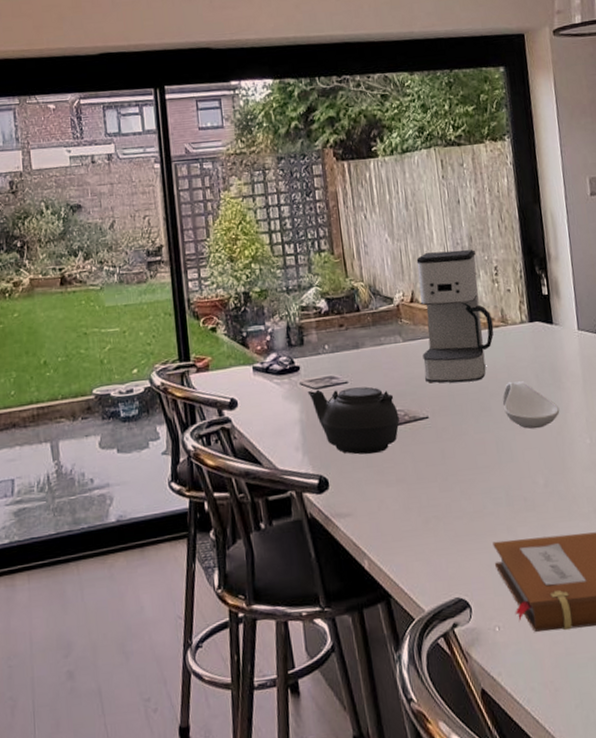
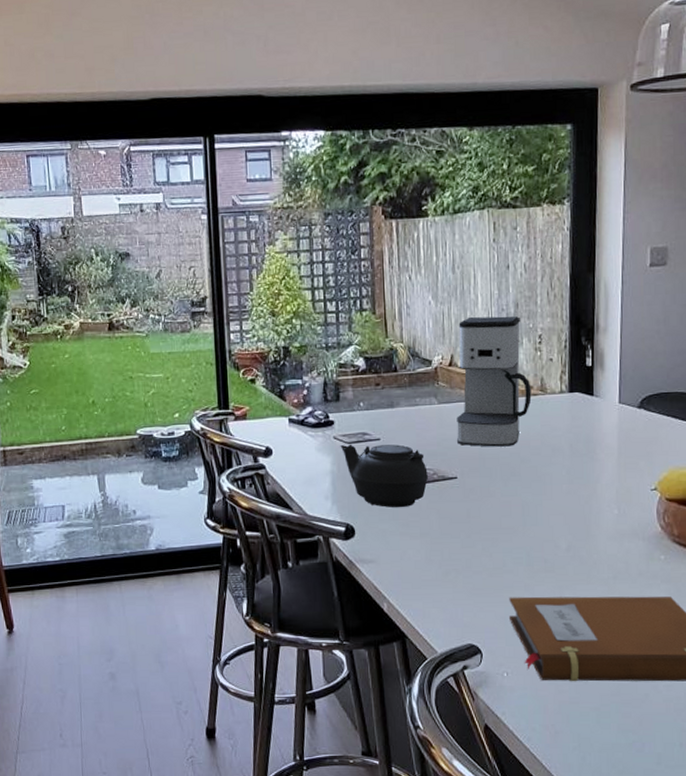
spoon rest: present [502,381,560,429] -> none [532,450,591,496]

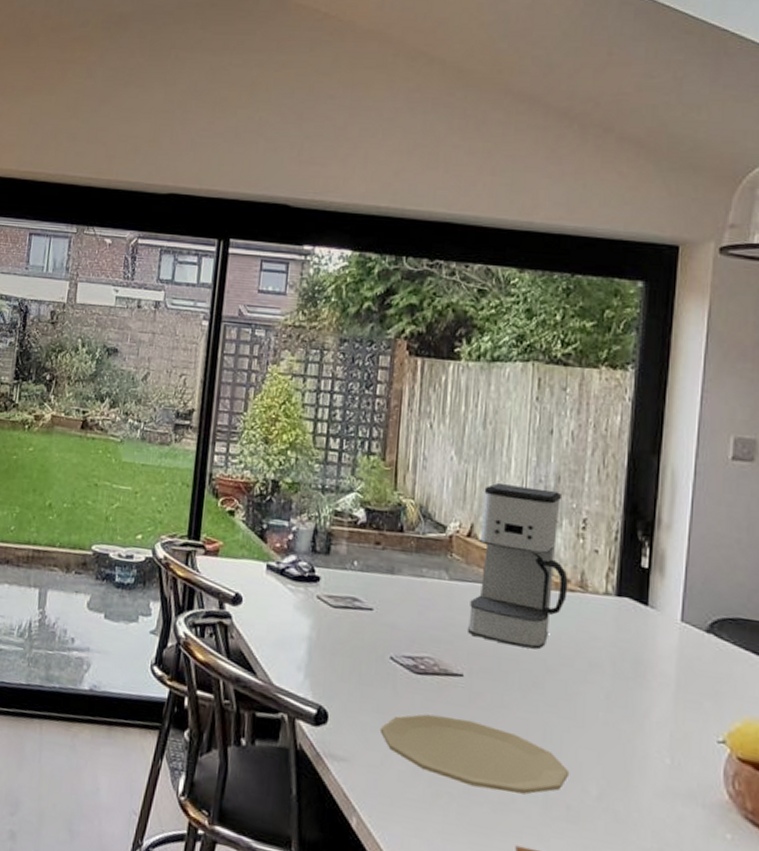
teapot: present [340,444,428,508] -> none [323,606,427,700]
plate: none [397,511,545,561] -> present [379,714,570,795]

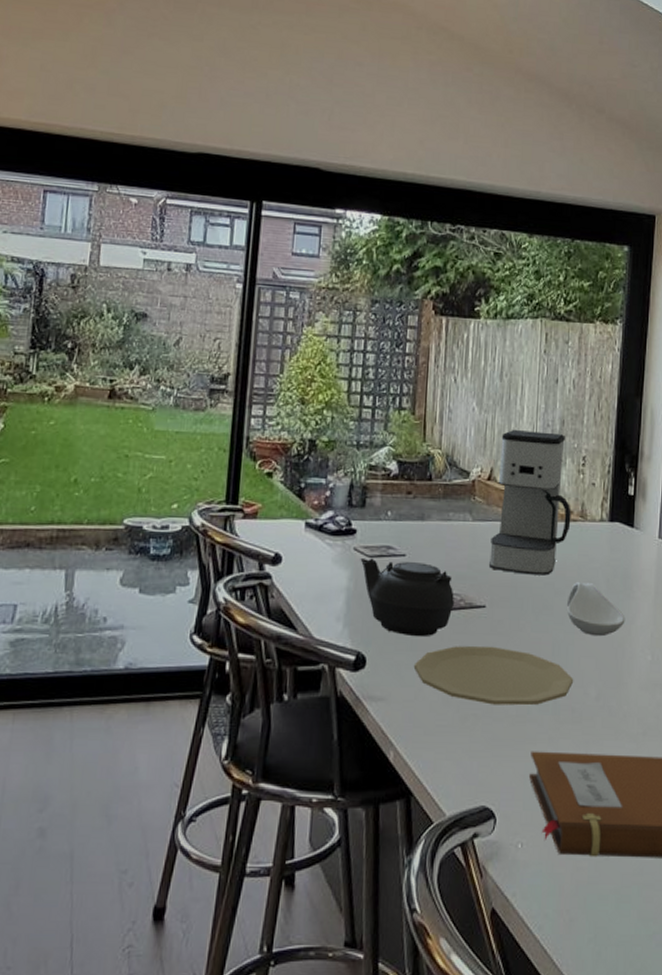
teapot: none [323,606,427,700] -> present [360,557,454,637]
spoon rest: none [561,661,637,728] -> present [566,582,626,637]

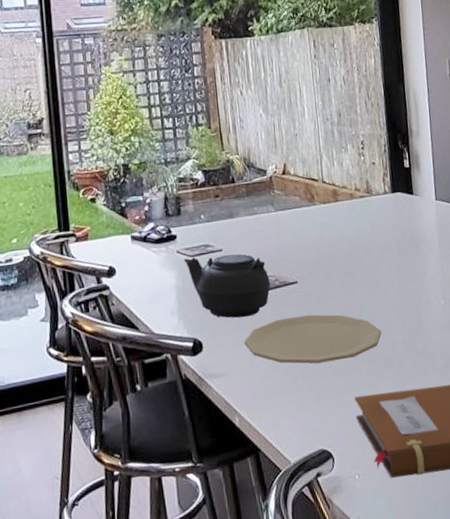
coffee maker: present [489,429,571,576] -> none [288,125,360,250]
spoon rest: present [566,582,626,637] -> none [366,247,418,292]

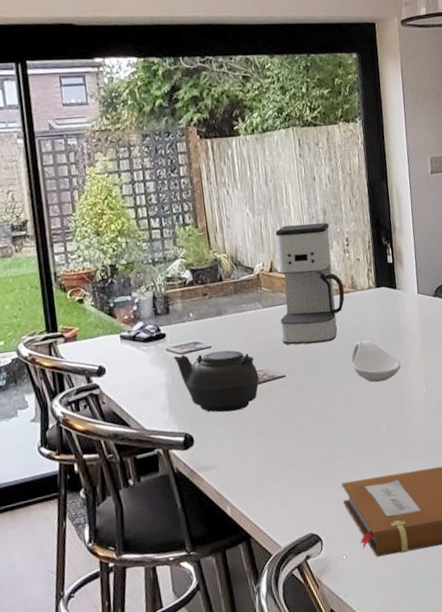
plate: present [243,314,382,364] -> none [234,405,367,454]
coffee maker: none [288,125,360,250] -> present [275,222,345,345]
spoon rest: none [366,247,418,292] -> present [351,340,401,383]

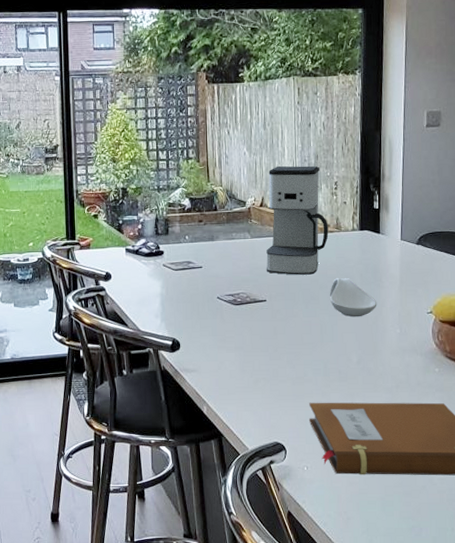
teapot: present [173,350,259,413] -> none [168,271,242,326]

